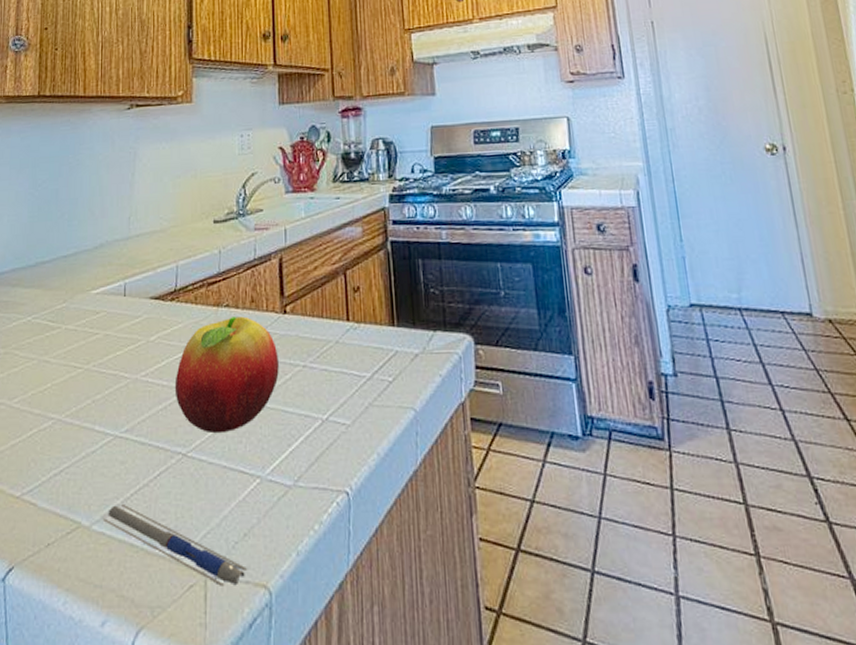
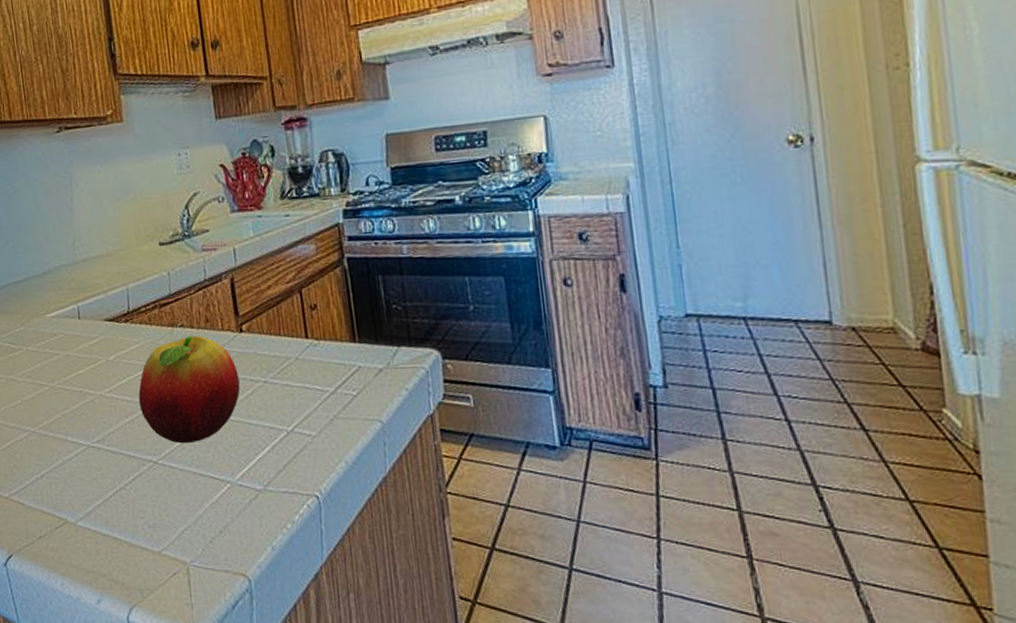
pen: present [103,505,248,586] -> none [87,505,227,574]

